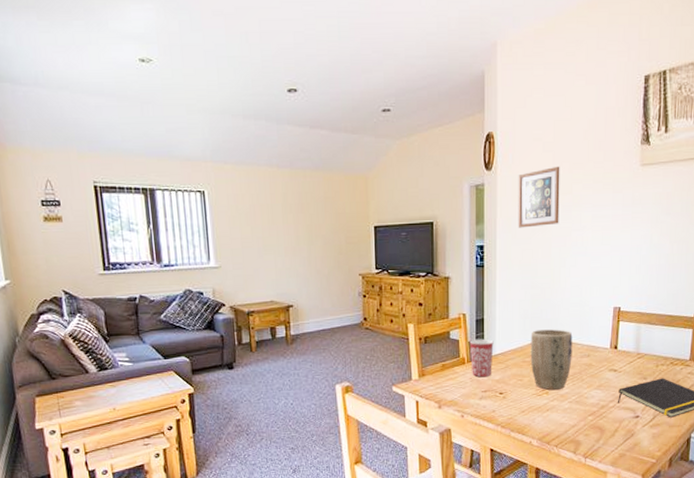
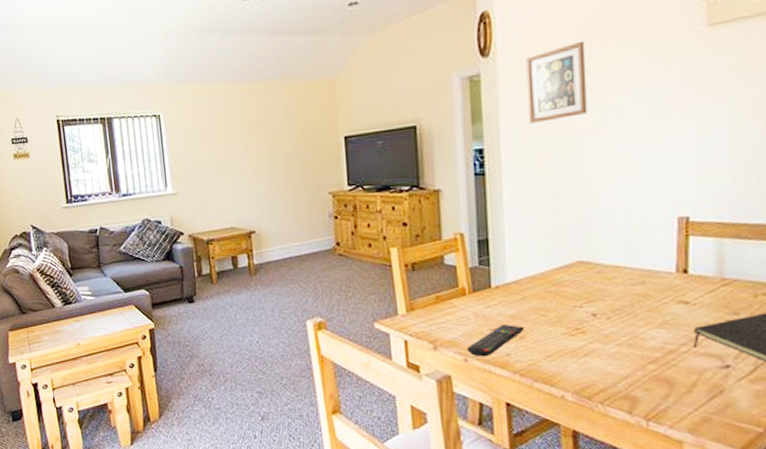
remote control: none [464,387,506,414] -> present [467,324,524,357]
mug: present [469,339,494,378] -> none [470,263,504,312]
plant pot: present [530,329,573,391] -> none [555,249,618,329]

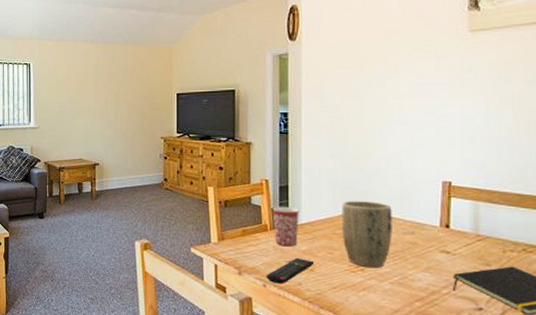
mug: none [470,263,504,312] -> present [272,206,299,247]
picture frame: present [525,40,588,124] -> none [325,34,372,96]
plant pot: none [555,249,618,329] -> present [341,201,392,268]

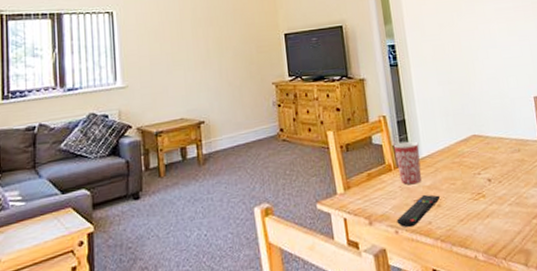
plant pot: present [341,201,392,268] -> none [455,124,504,193]

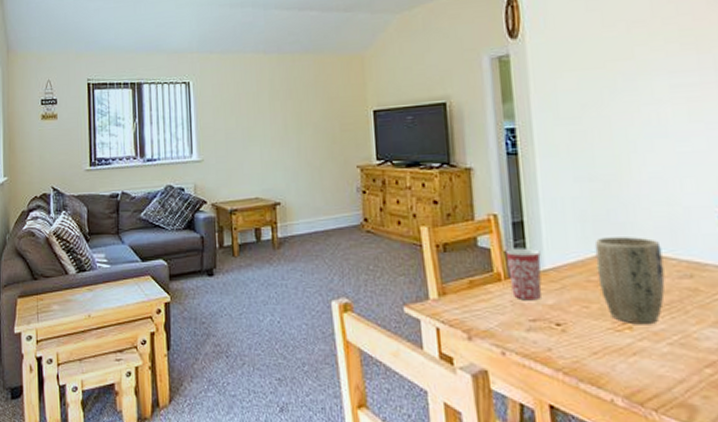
remote control: present [396,194,440,228] -> none [504,314,565,351]
plant pot: none [455,124,504,193] -> present [594,237,665,325]

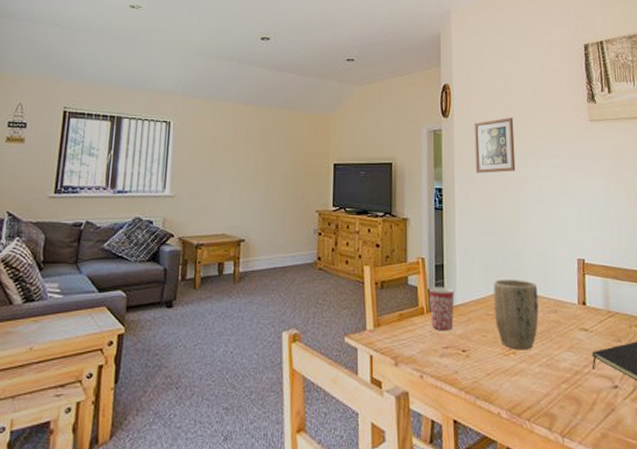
picture frame: none [554,26,620,105] -> present [474,117,516,173]

